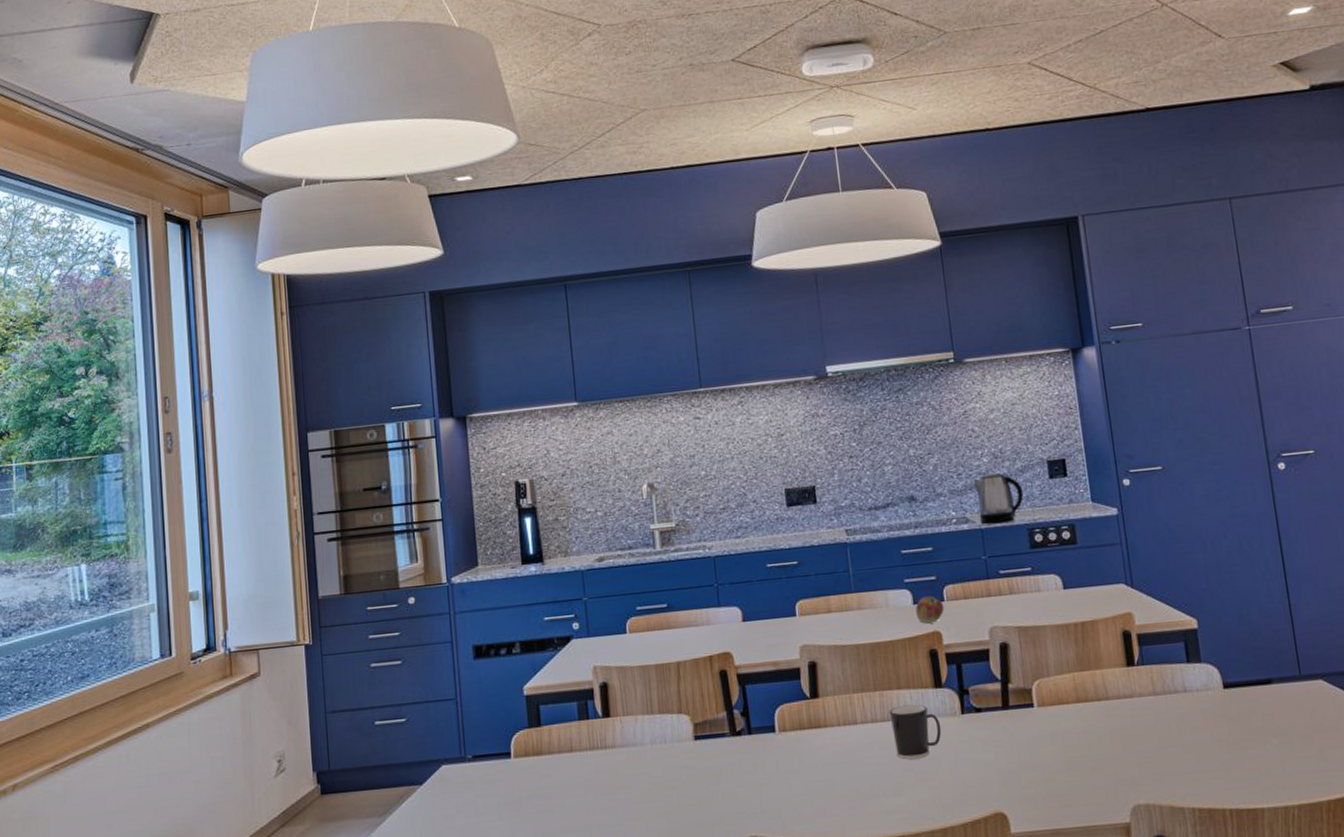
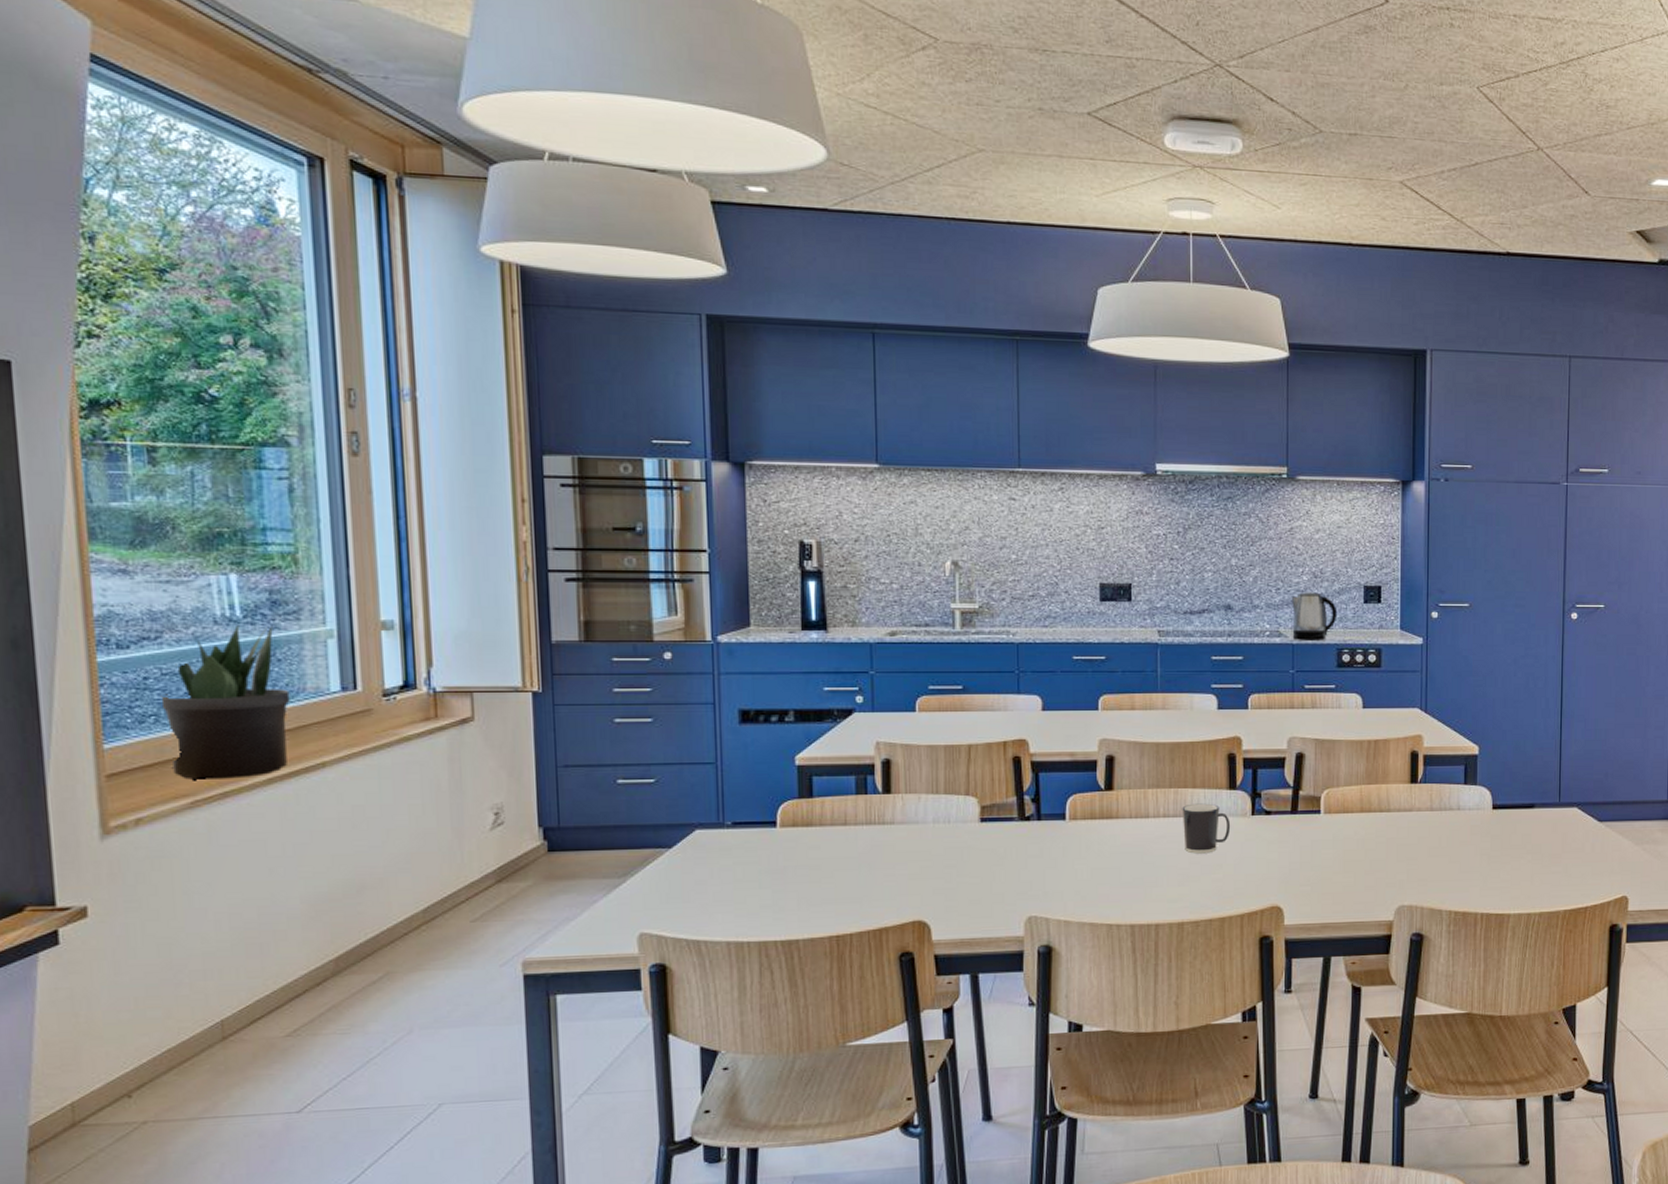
planter: none [32,605,124,747] -> present [160,625,290,781]
fruit: present [915,595,945,624] -> none [1219,702,1247,729]

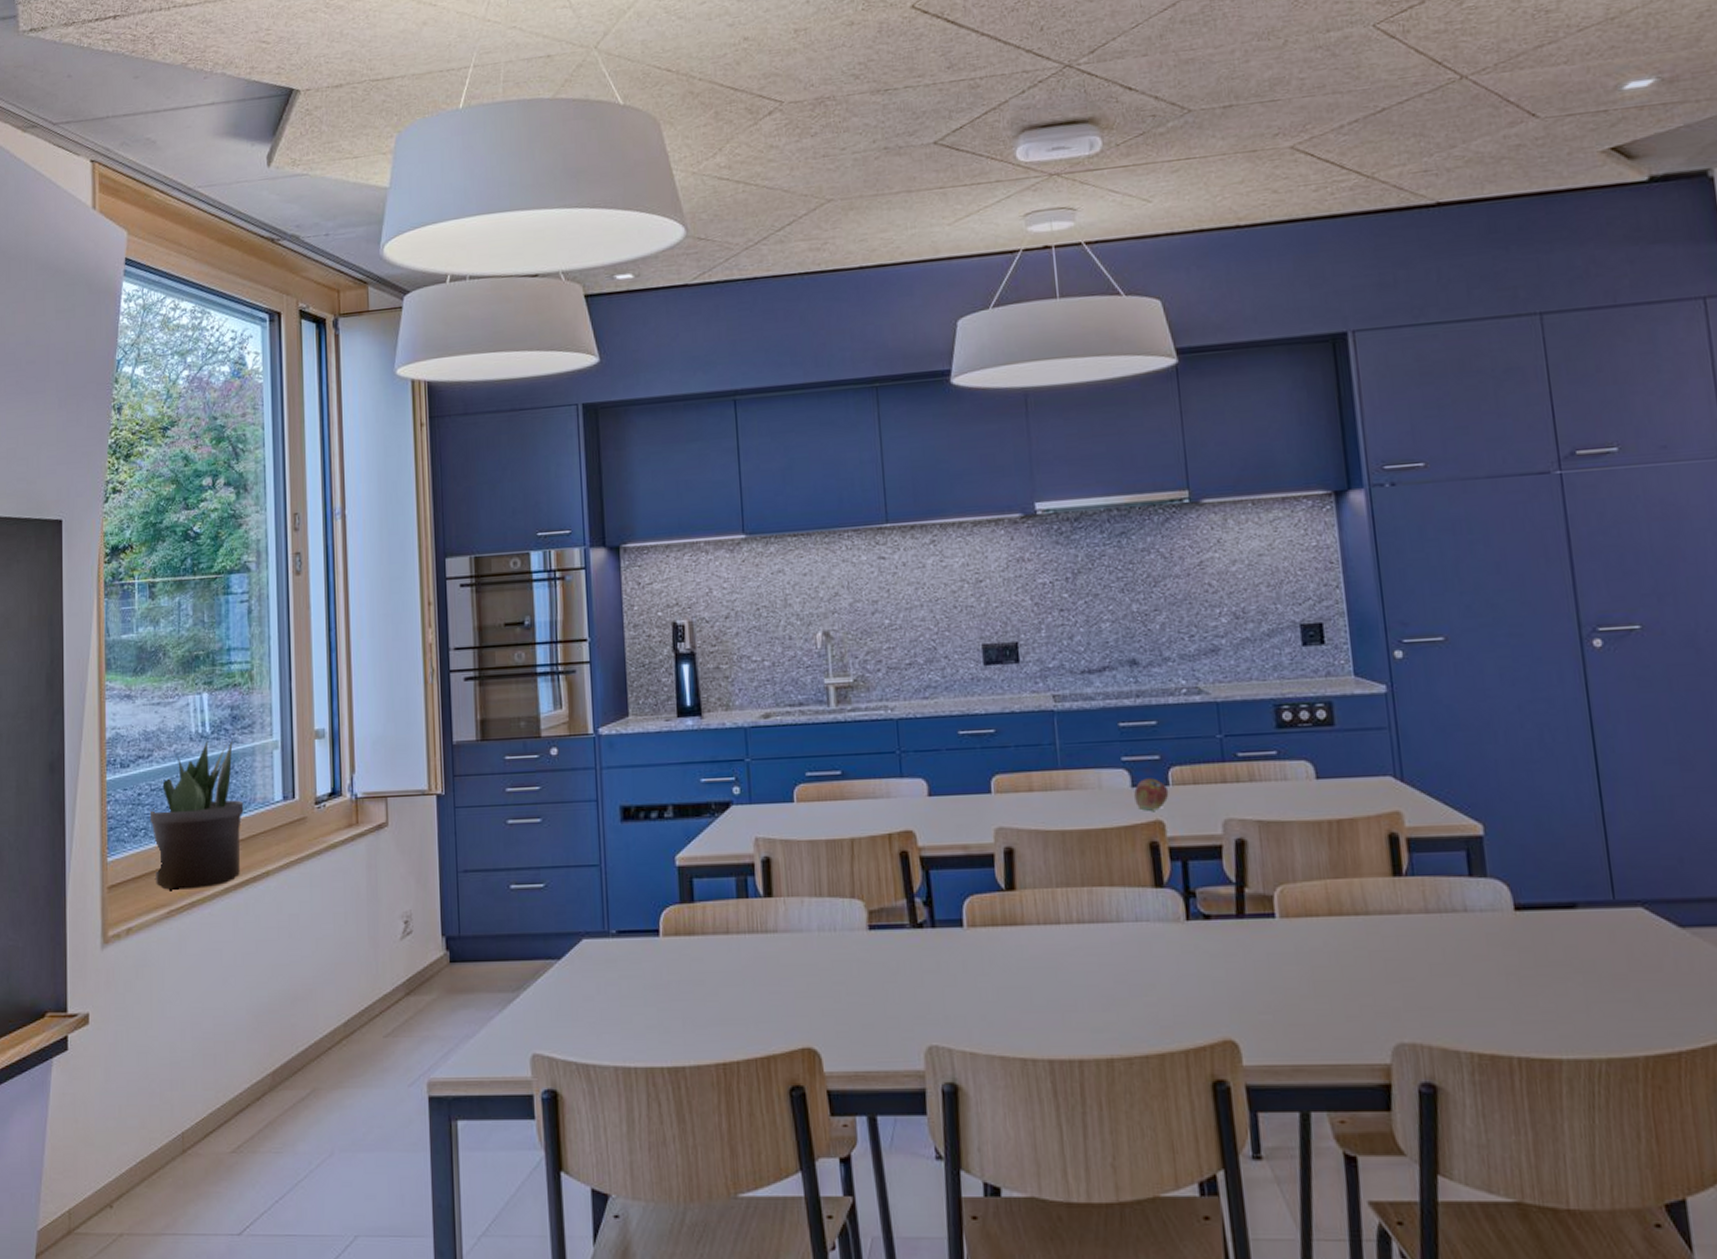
mug: present [1182,803,1231,854] -> none [1099,905,1162,970]
fruit: none [1219,702,1247,729] -> present [1134,778,1169,811]
kettle: present [1291,592,1338,642] -> none [1208,636,1270,698]

